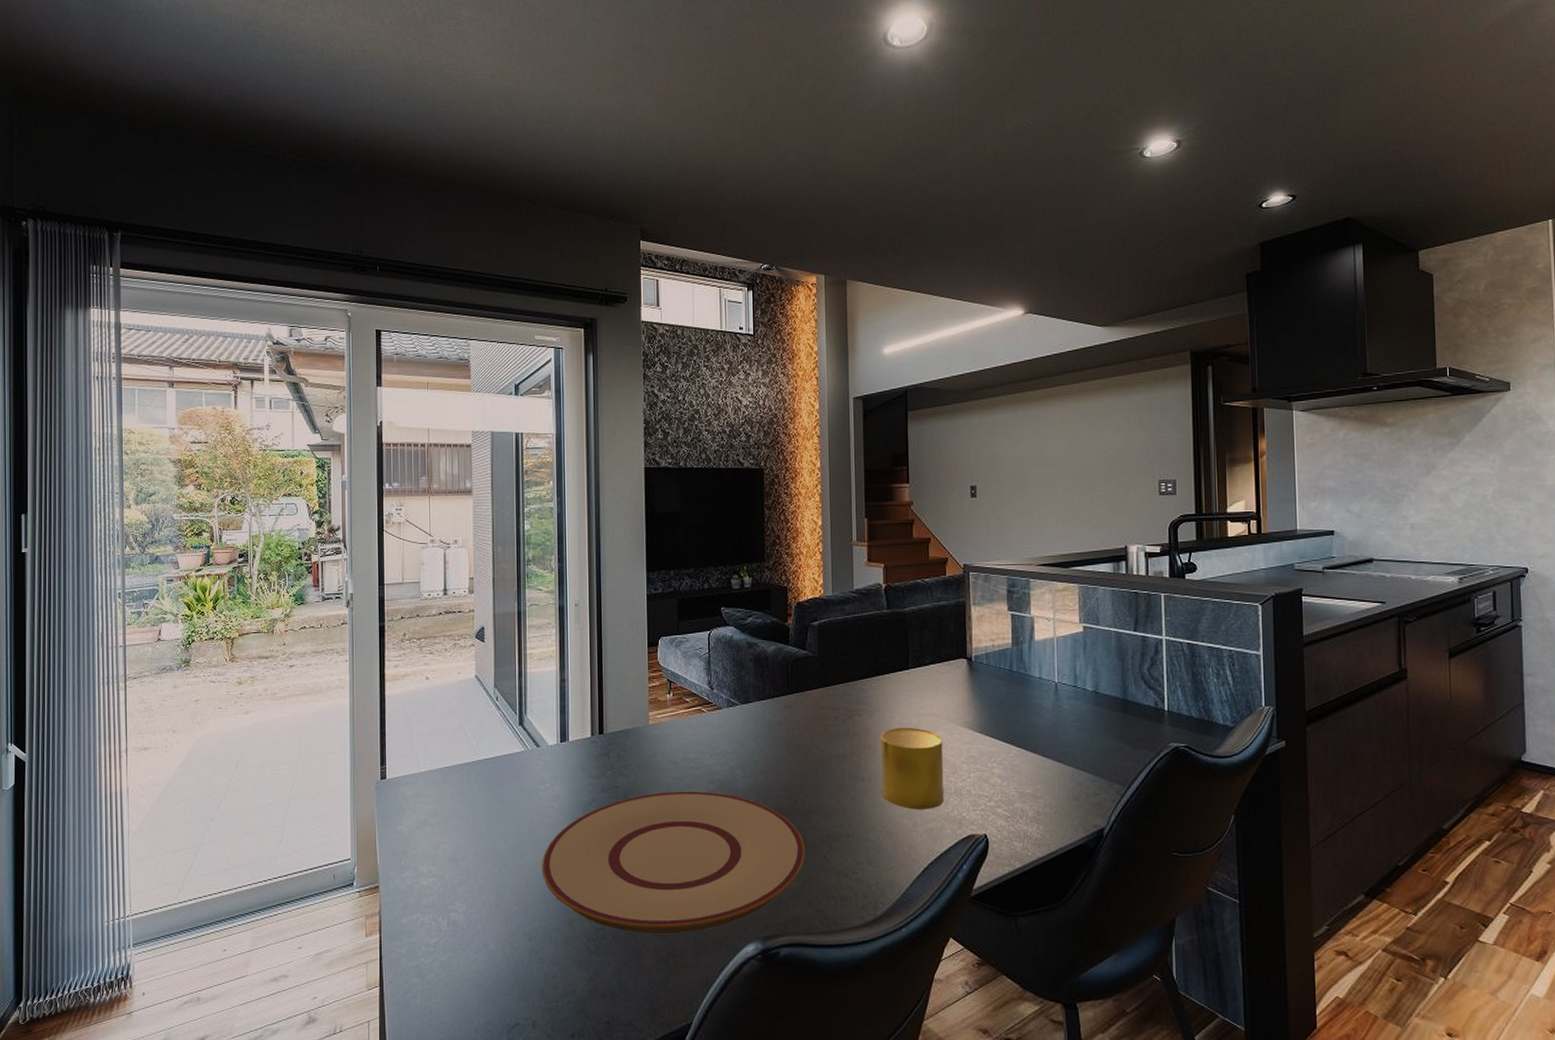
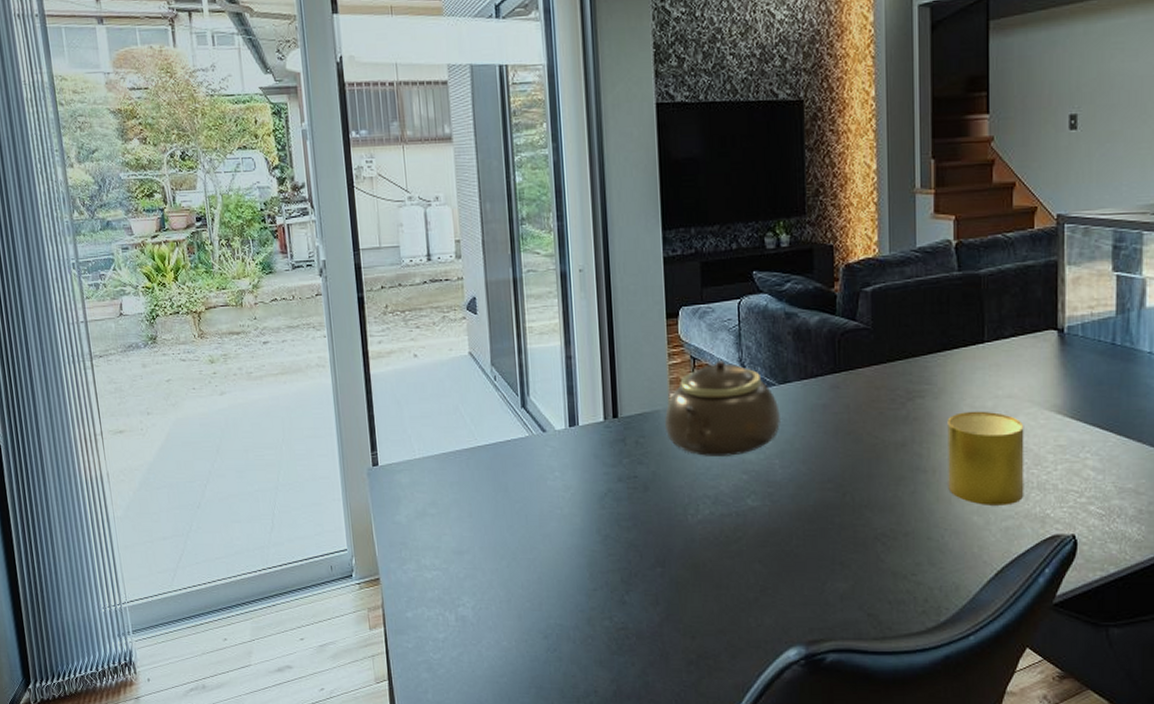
plate: present [541,791,805,935] -> none [554,482,855,636]
teapot: none [643,683,742,768] -> present [664,360,780,456]

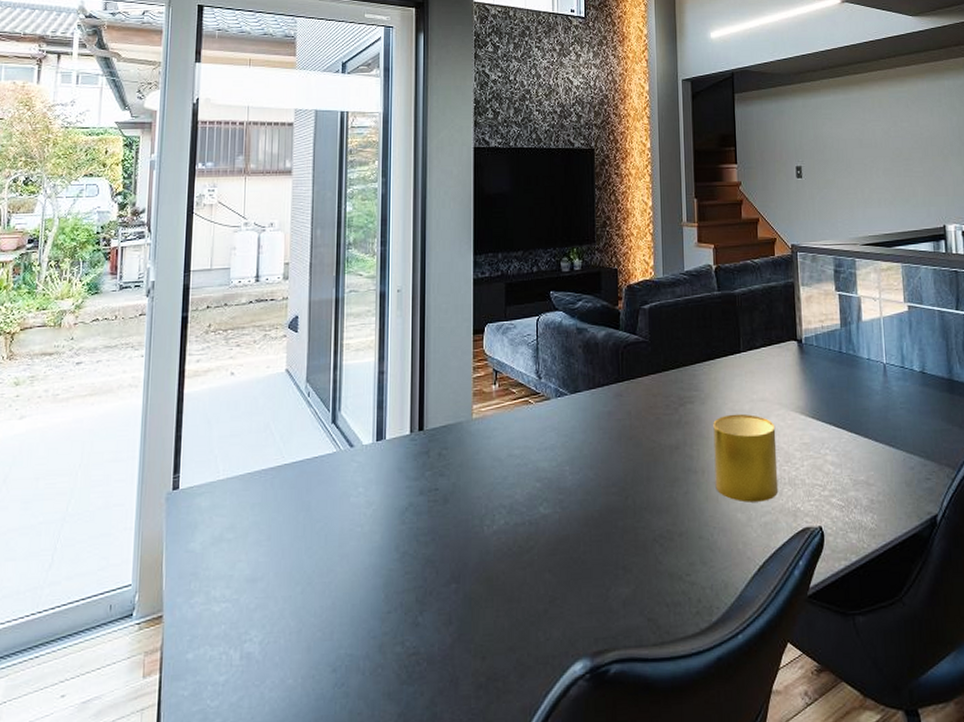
teapot: present [664,360,780,456] -> none [466,373,571,466]

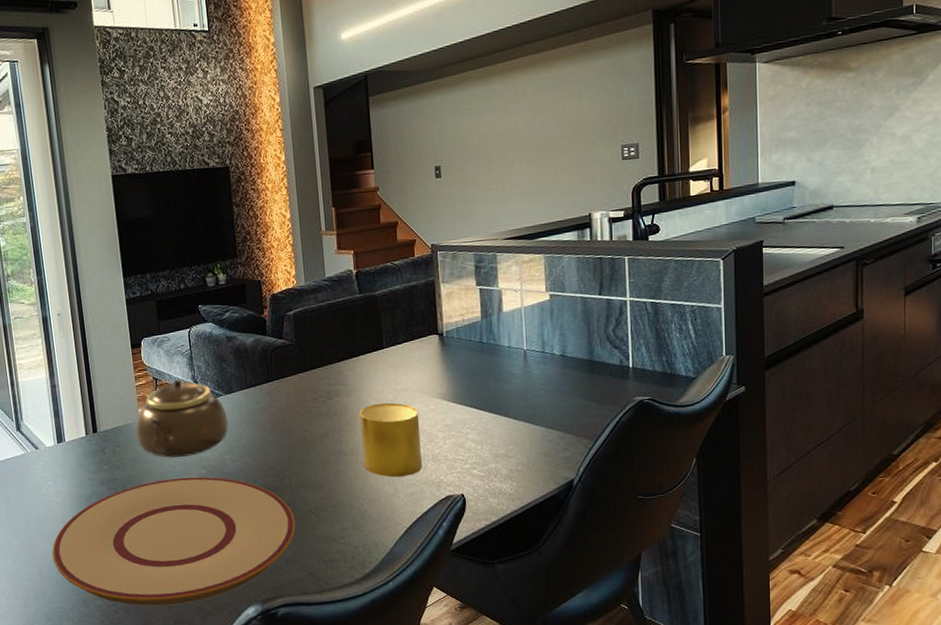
plate: none [350,490,636,657] -> present [52,477,296,606]
teapot: none [466,373,571,466] -> present [135,379,229,458]

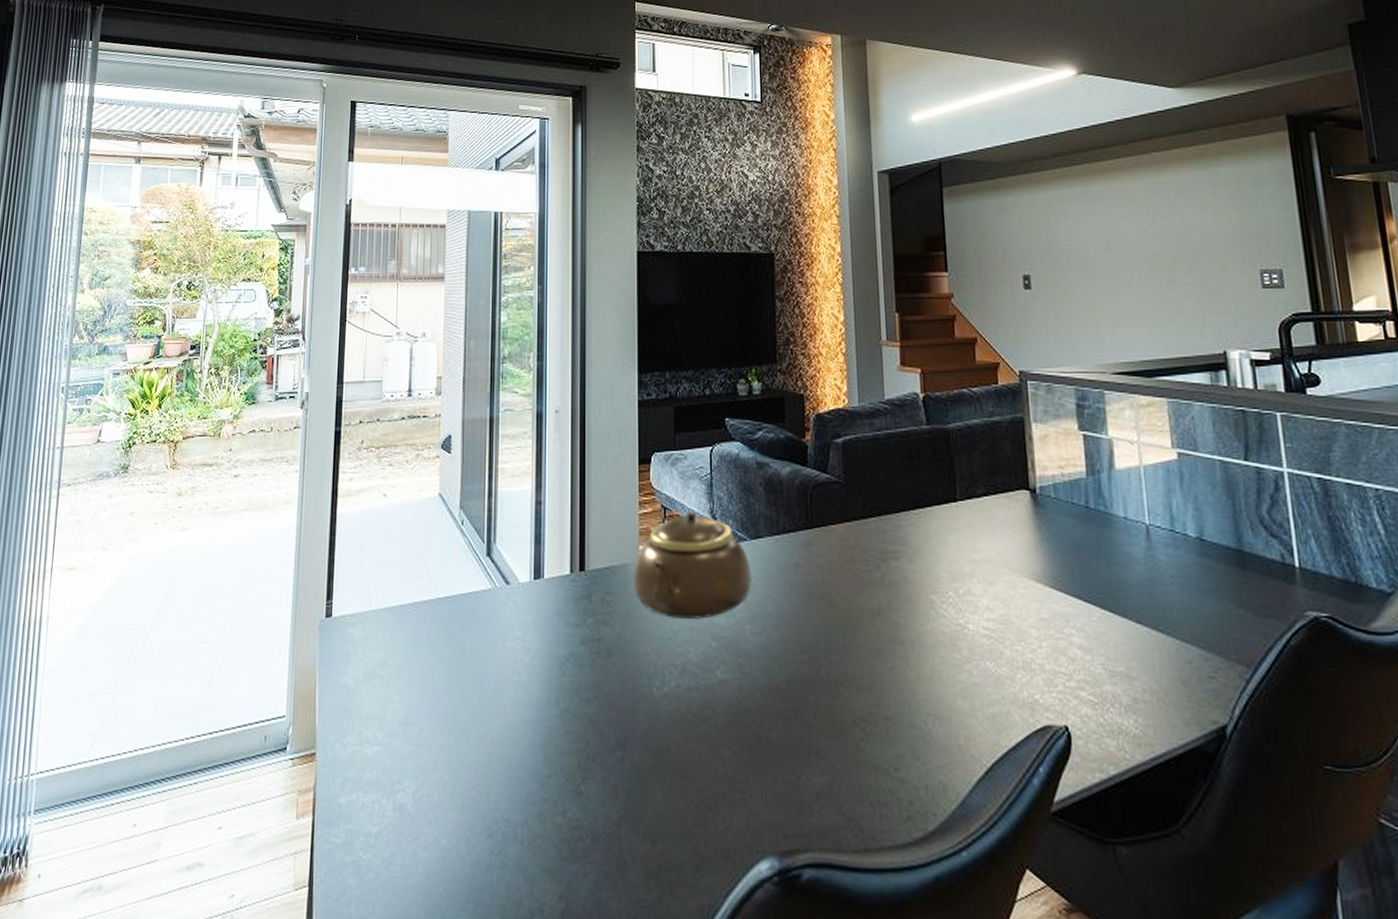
plate: present [52,477,296,606] -> none [507,648,832,841]
cup: present [359,402,423,477] -> none [924,576,1010,688]

